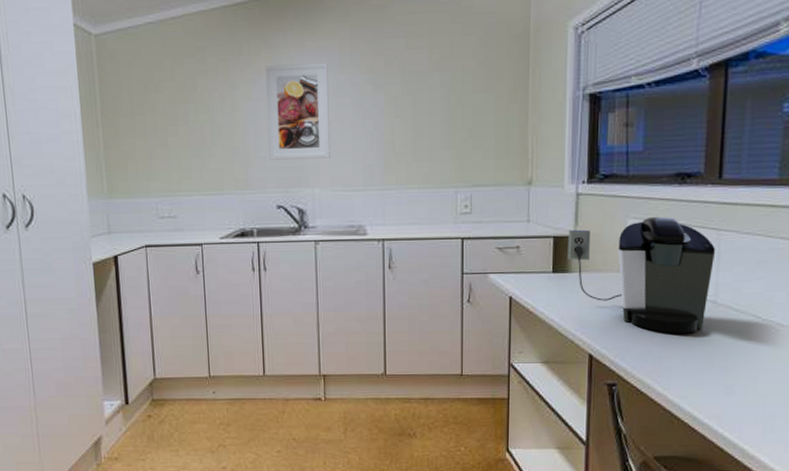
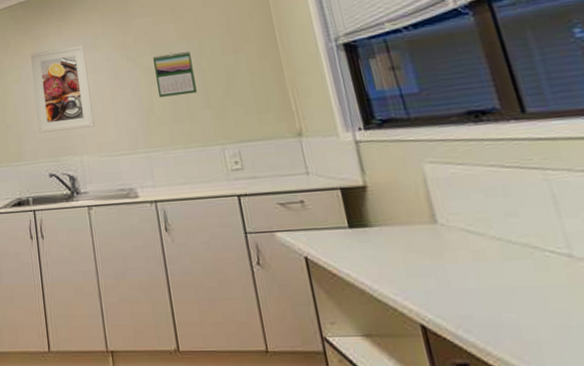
calendar: none [400,83,441,132] -> present [152,51,197,97]
coffee maker: present [567,216,716,334] -> none [356,158,565,298]

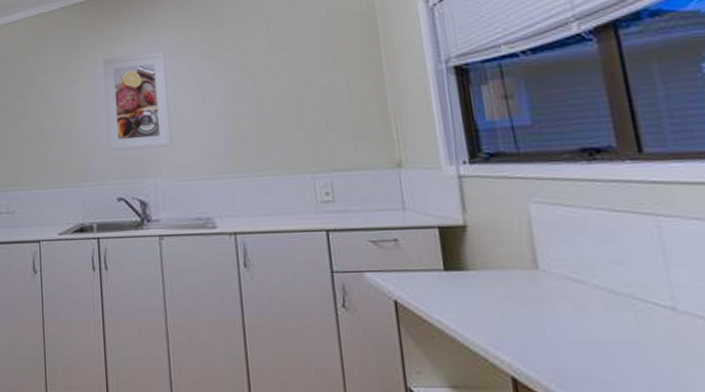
calendar: present [152,51,197,97] -> none [241,65,289,117]

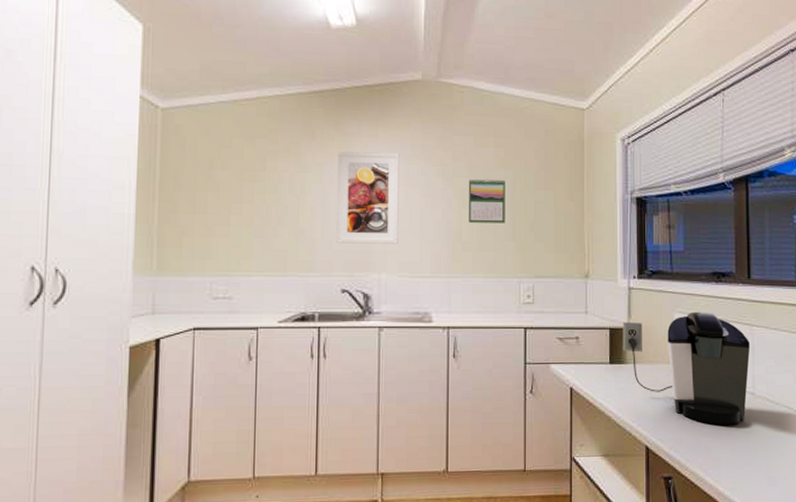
calendar: none [241,65,289,117] -> present [468,178,505,223]
coffee maker: none [456,200,665,352] -> present [623,311,751,425]

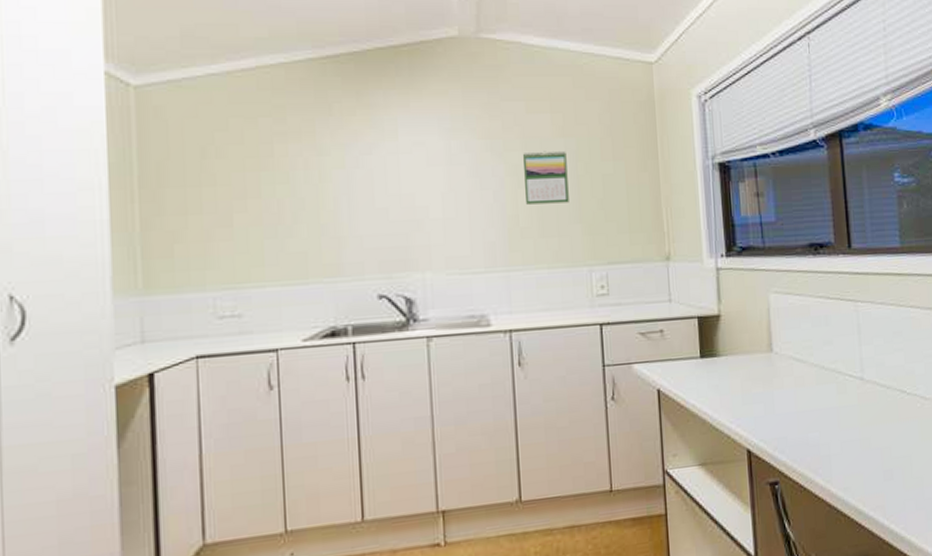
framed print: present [337,151,400,244] -> none [362,126,444,239]
coffee maker: present [623,311,751,425] -> none [712,289,856,418]

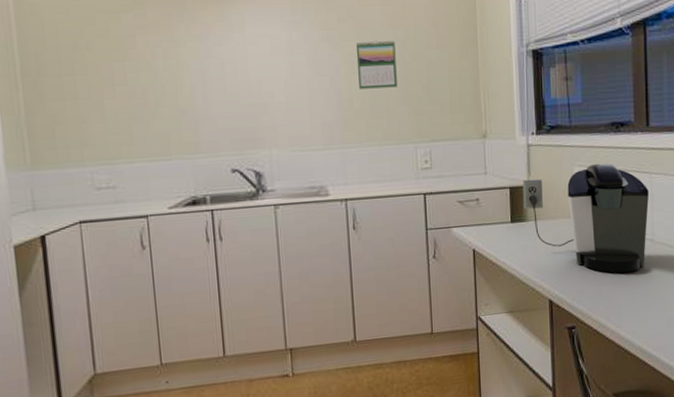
coffee maker: none [712,289,856,418] -> present [522,163,650,273]

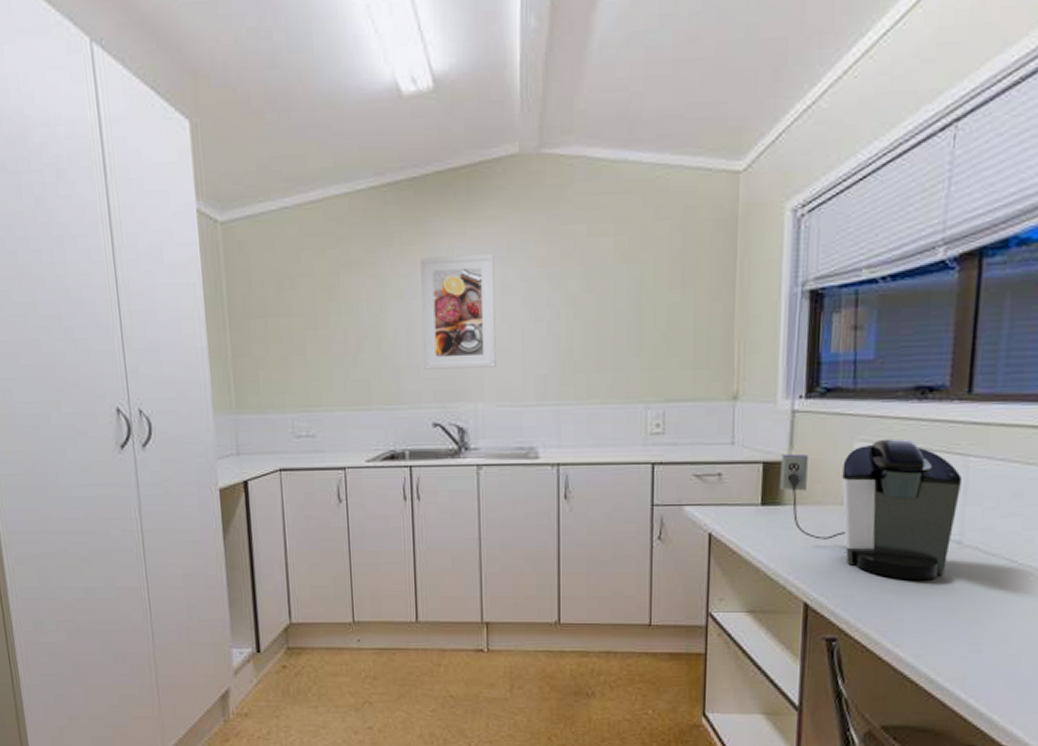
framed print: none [213,19,287,121] -> present [420,254,496,370]
calendar: present [355,40,397,89] -> none [580,278,629,337]

